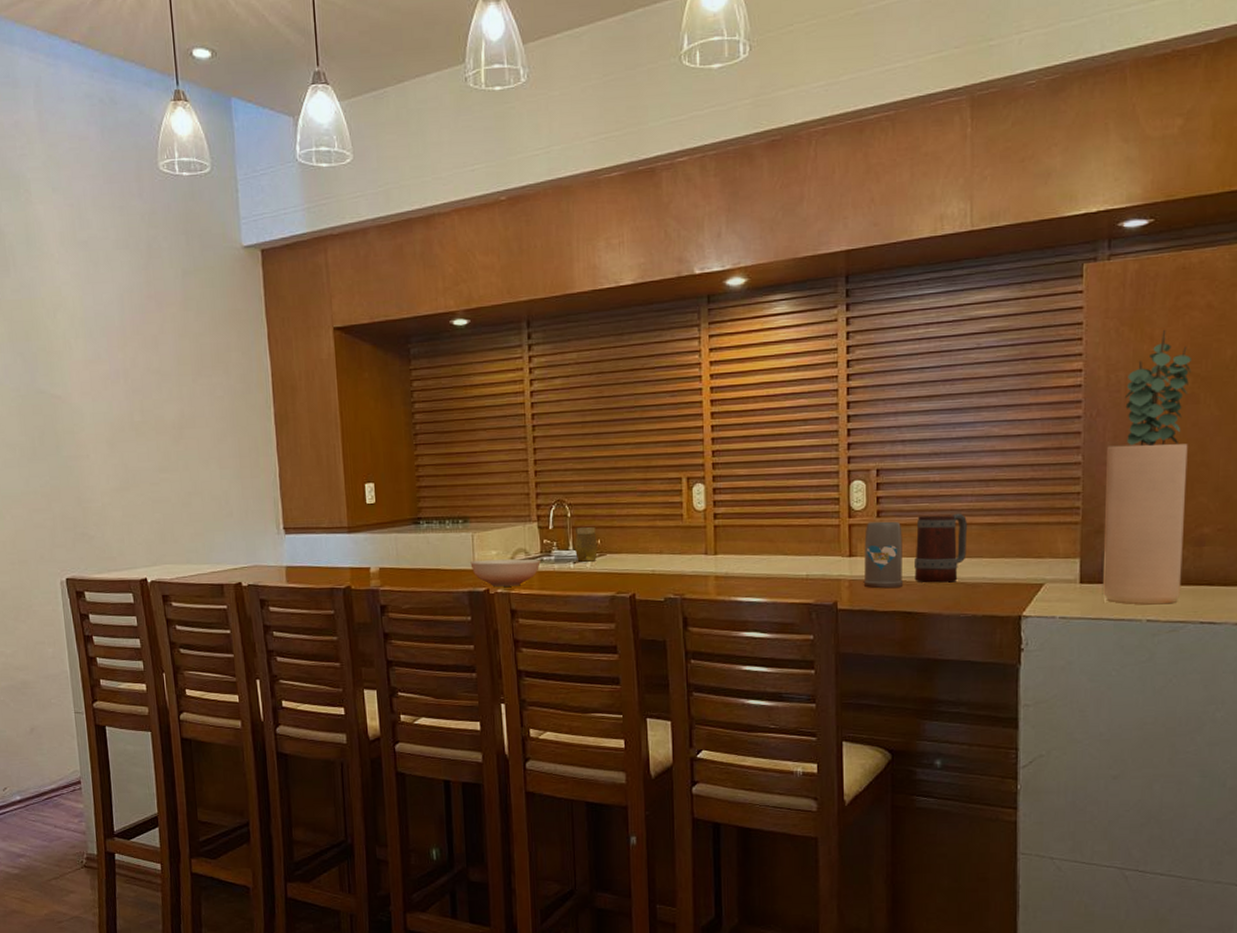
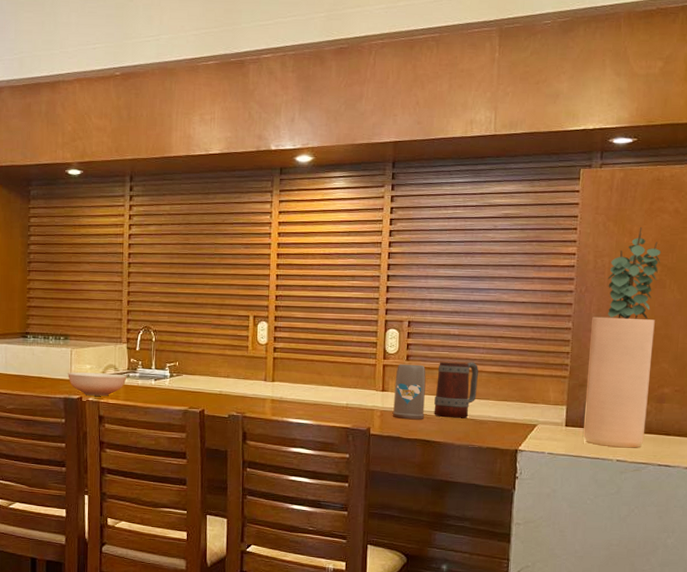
jar: present [575,526,598,562] -> none [157,350,176,380]

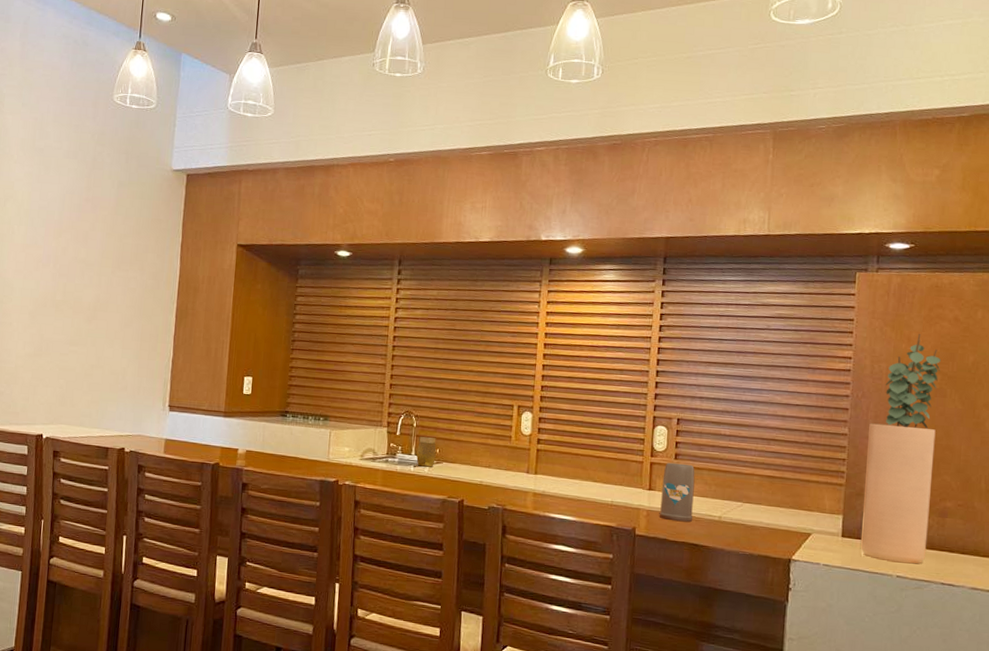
bowl: present [68,372,127,396] -> none [325,454,386,481]
jar: none [157,350,176,380] -> present [416,436,437,467]
beer mug: present [434,362,479,419] -> none [702,462,751,523]

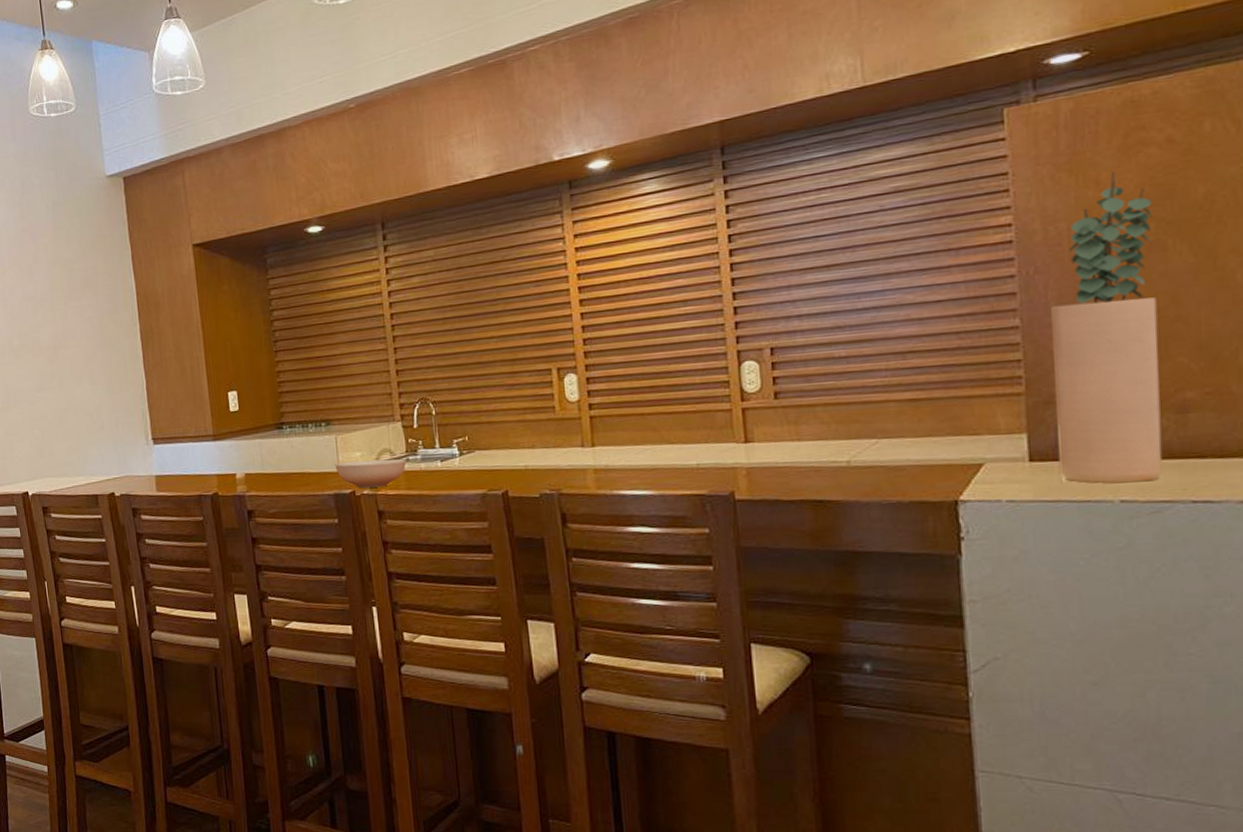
bowl: none [325,454,386,481] -> present [335,459,407,489]
jar: present [416,436,437,467] -> none [441,423,466,460]
beer mug: present [659,462,695,523] -> none [761,402,811,477]

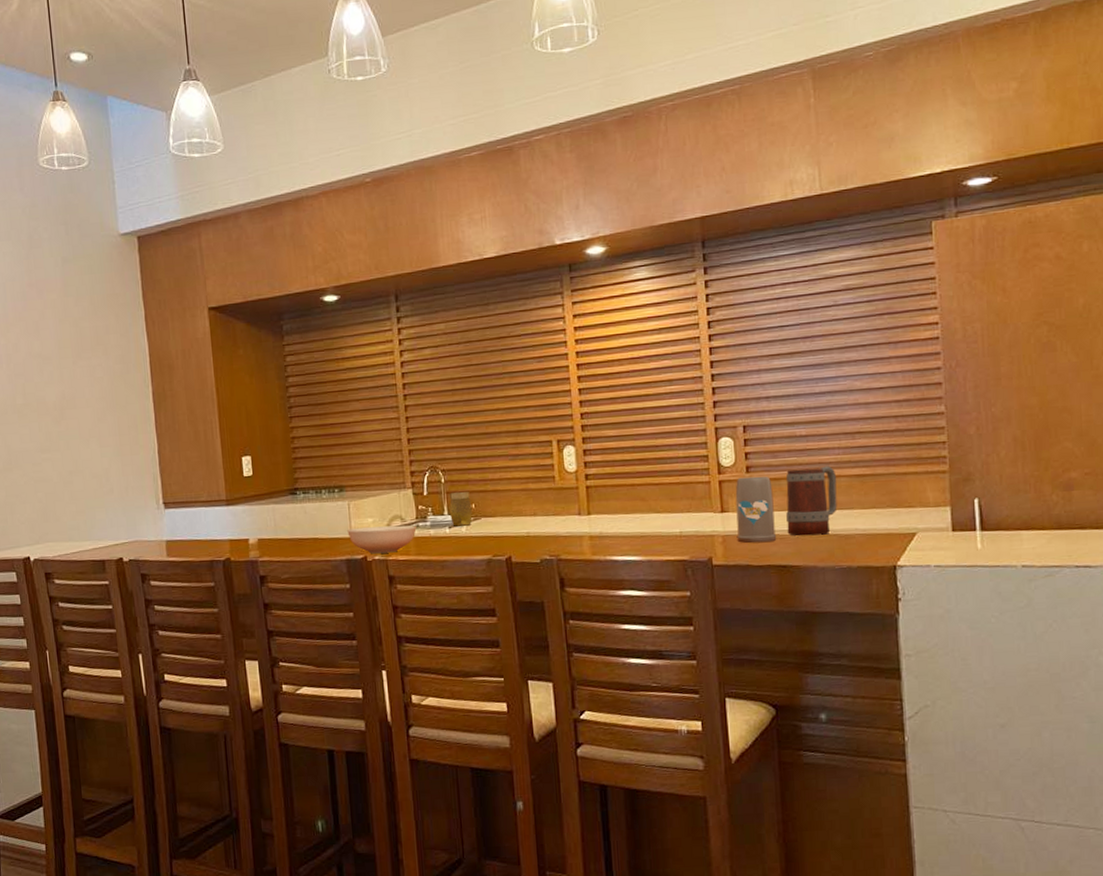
jar: none [441,423,466,460] -> present [449,491,473,527]
beer mug: none [761,402,811,477] -> present [735,476,777,544]
beer mug: none [821,390,885,468] -> present [786,466,837,537]
vase: present [1051,171,1163,483] -> none [969,281,1054,551]

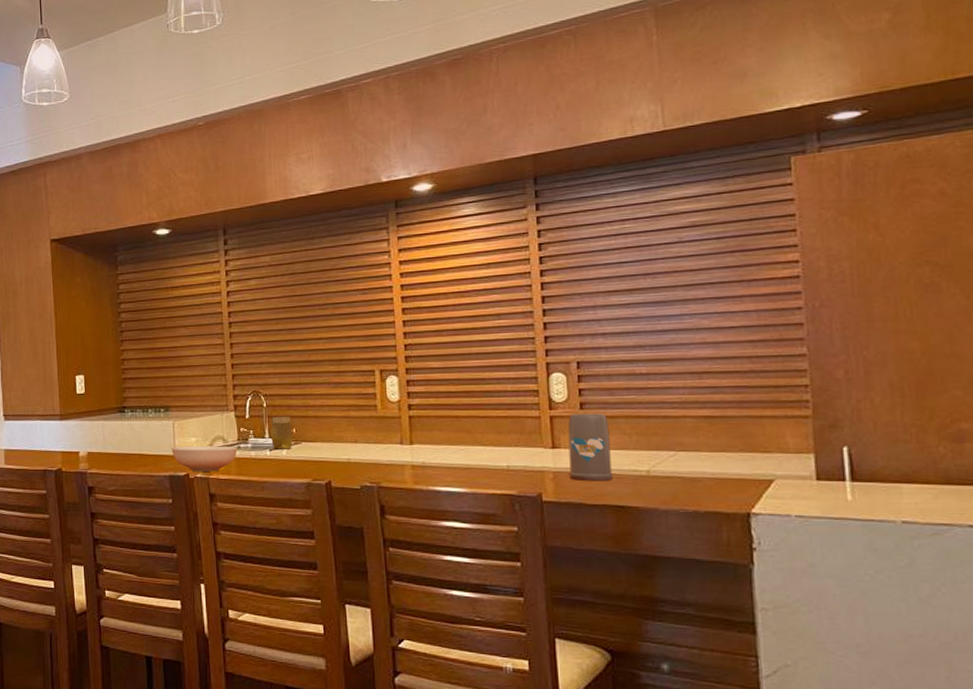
beer mug: present [786,466,837,537] -> none [624,405,682,477]

